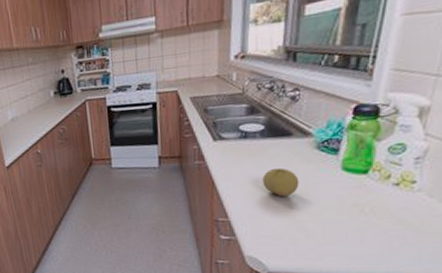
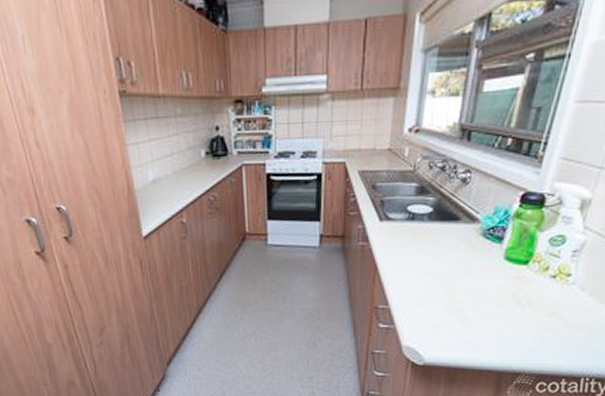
apple: present [262,167,299,197] -> none [426,254,463,285]

